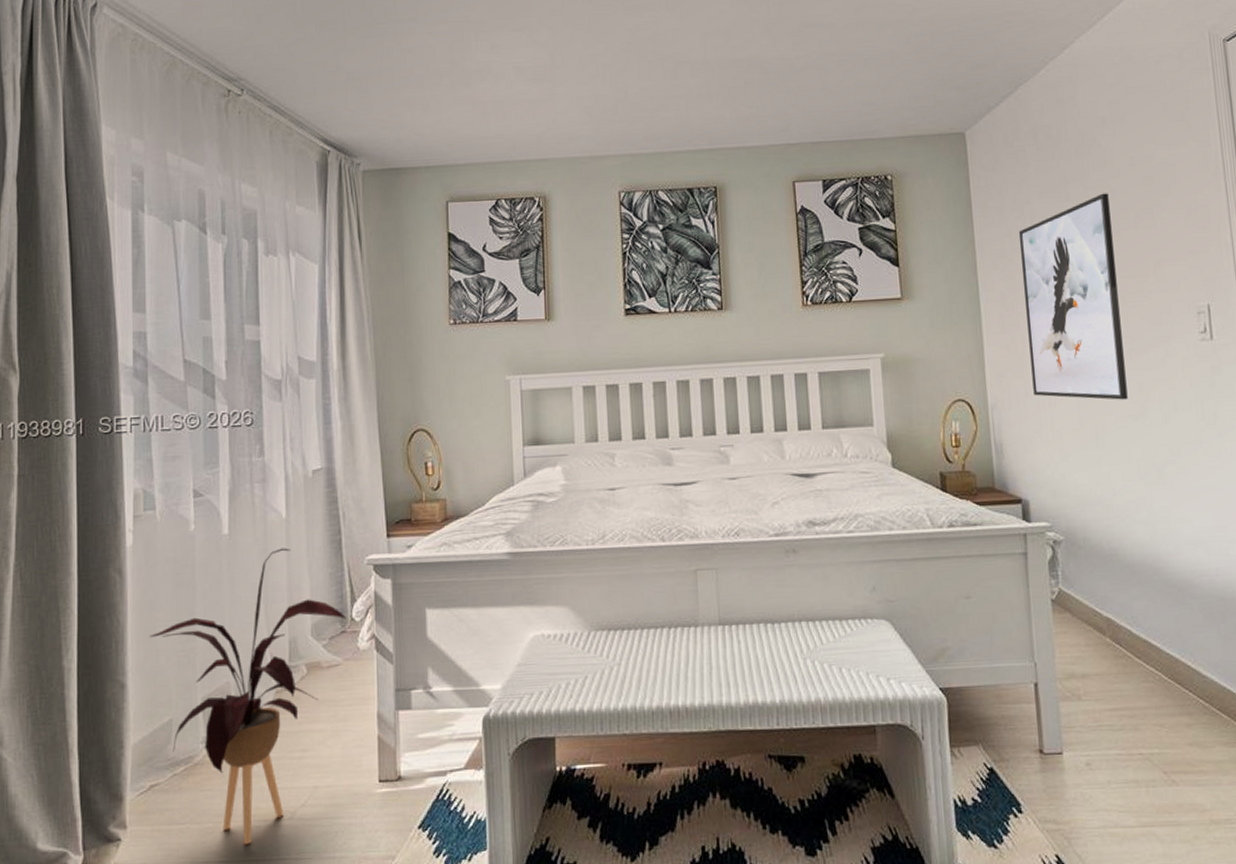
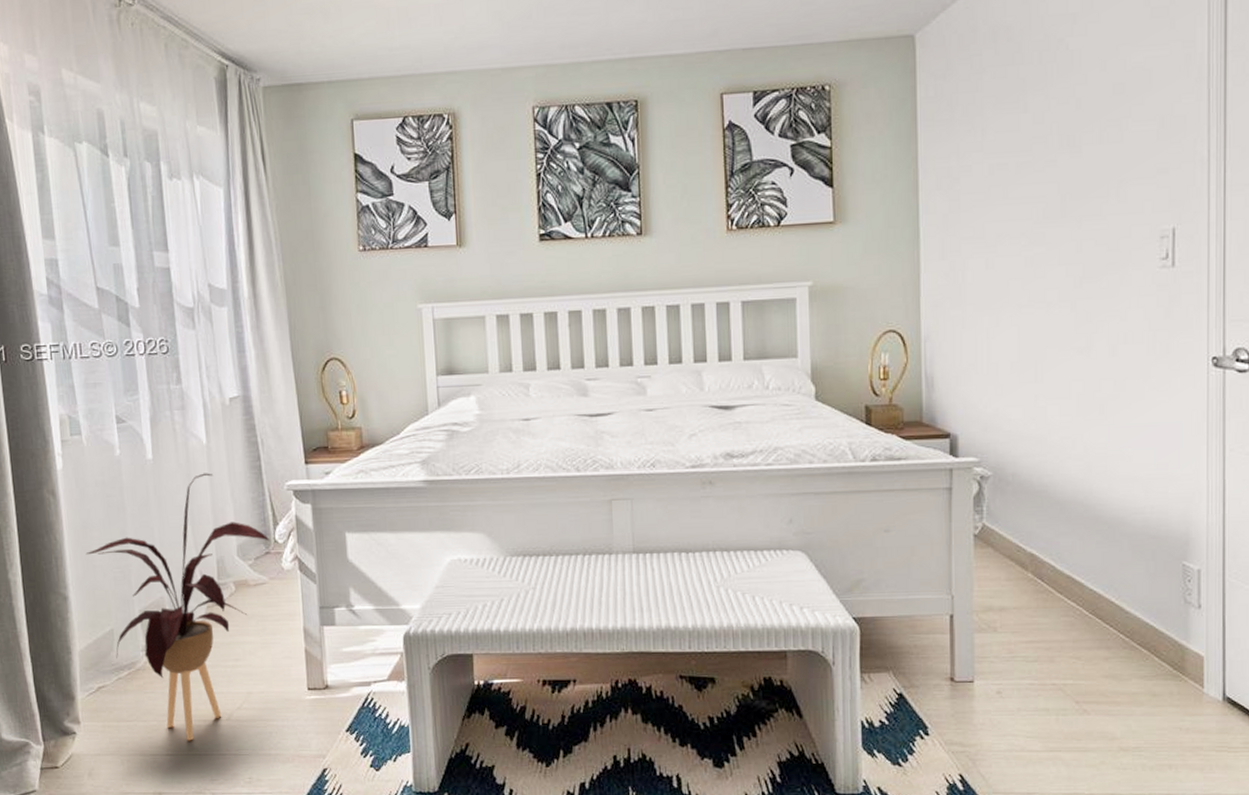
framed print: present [1018,193,1128,400] -> none [967,103,1074,332]

